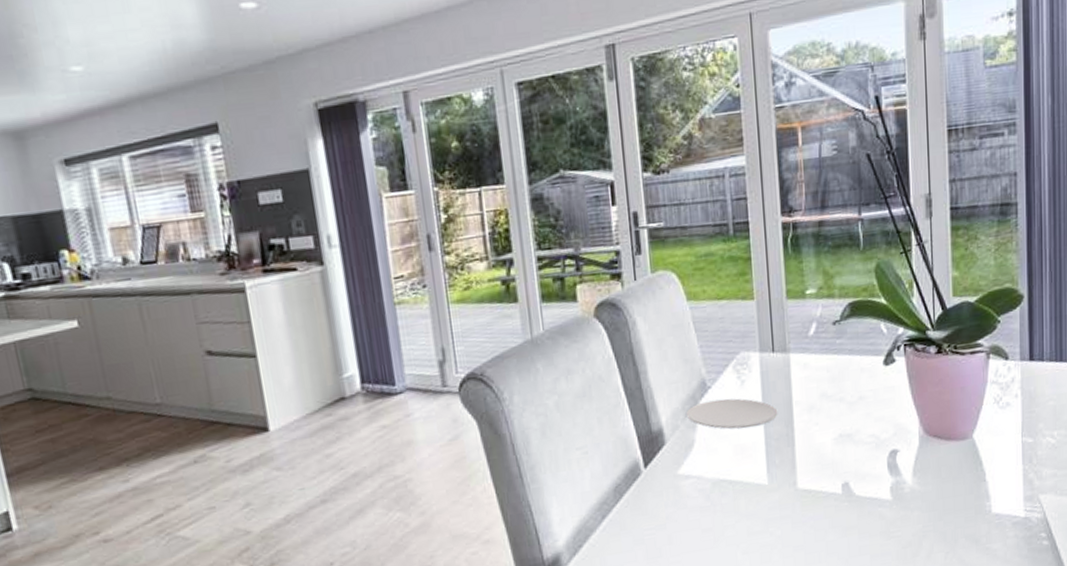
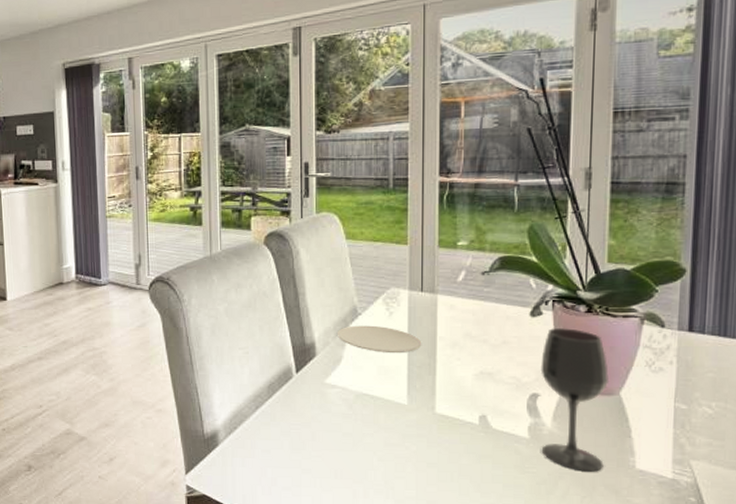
wine glass: none [897,372,963,525] -> present [540,327,610,472]

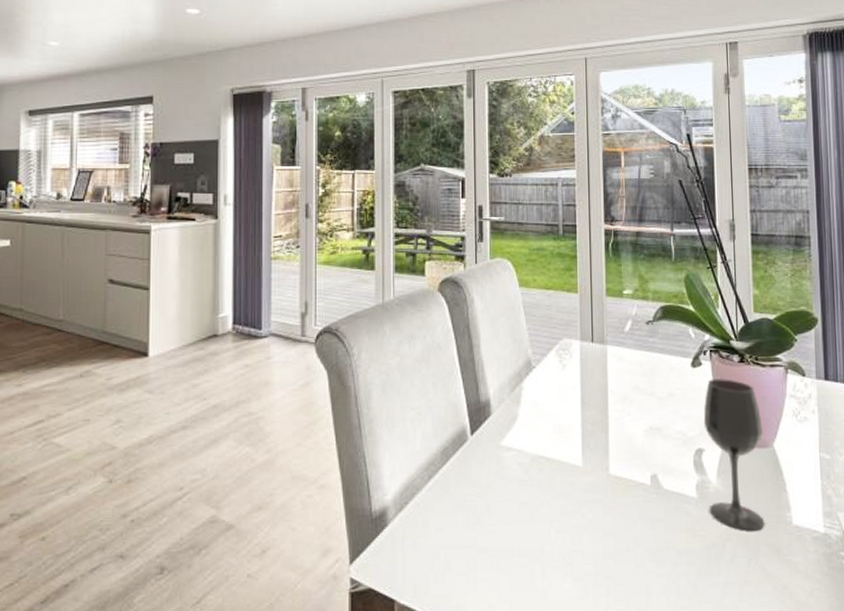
plate: present [336,325,422,354] -> none [511,379,595,410]

